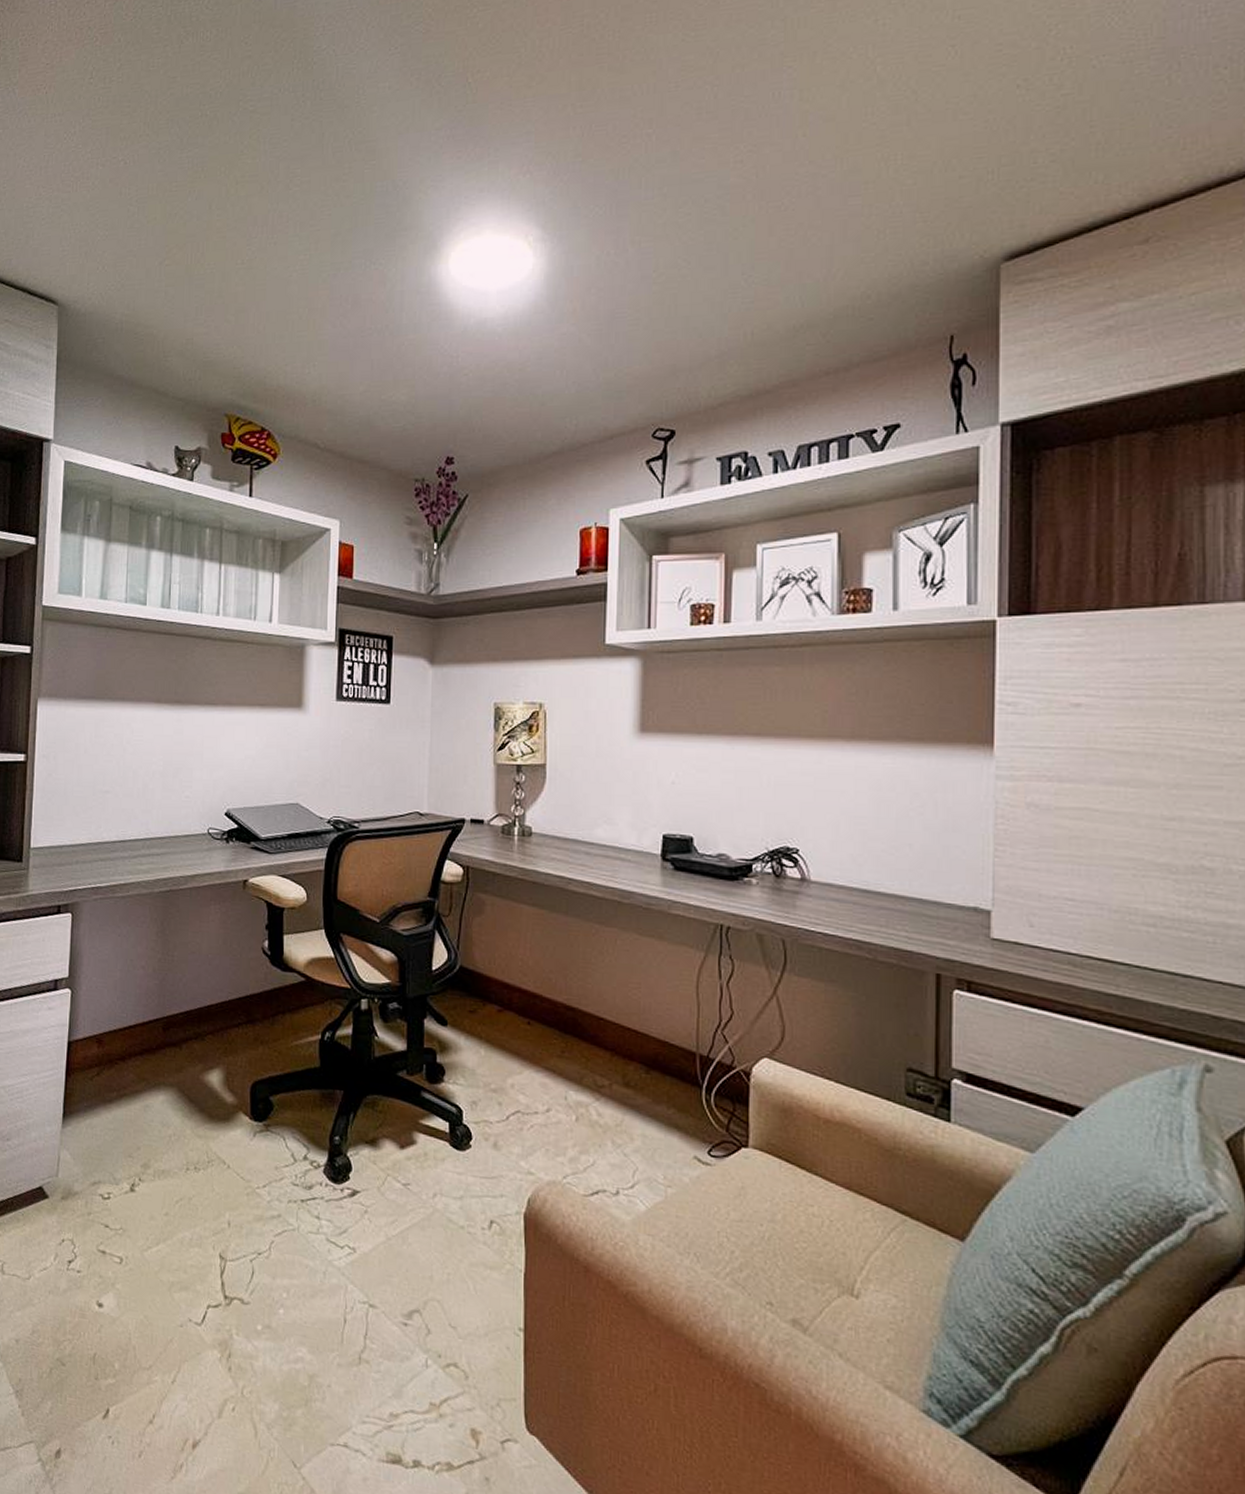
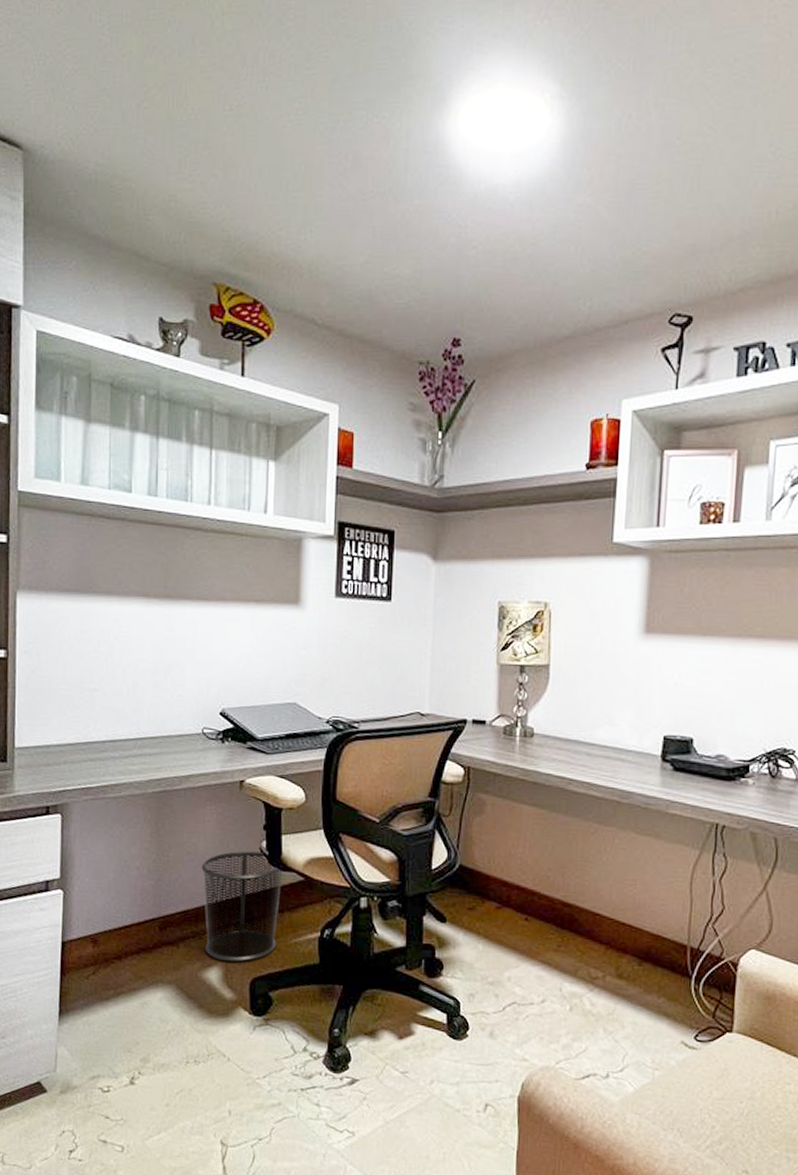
waste bin: none [204,950,285,1065] -> present [201,851,283,962]

